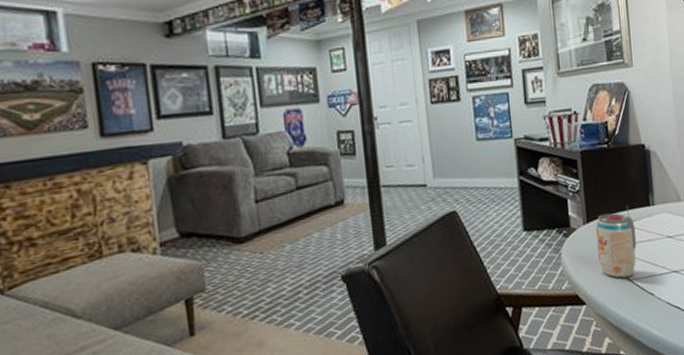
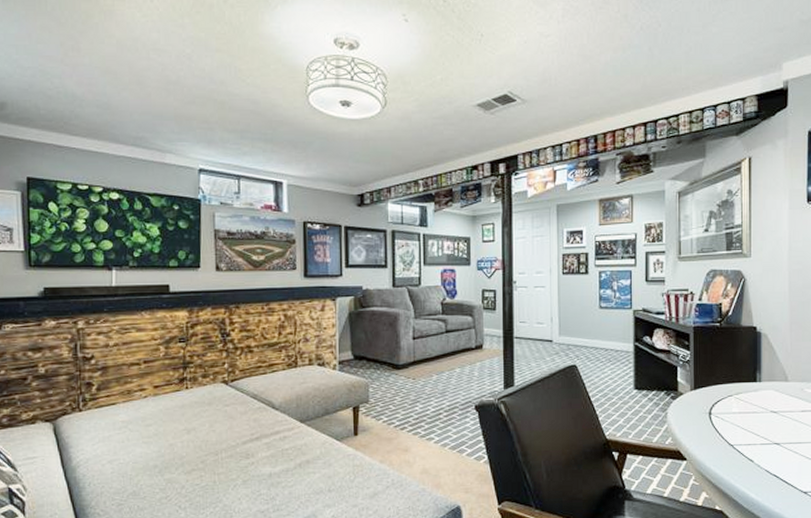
beverage can: present [596,205,636,279] -> none [703,379,740,442]

